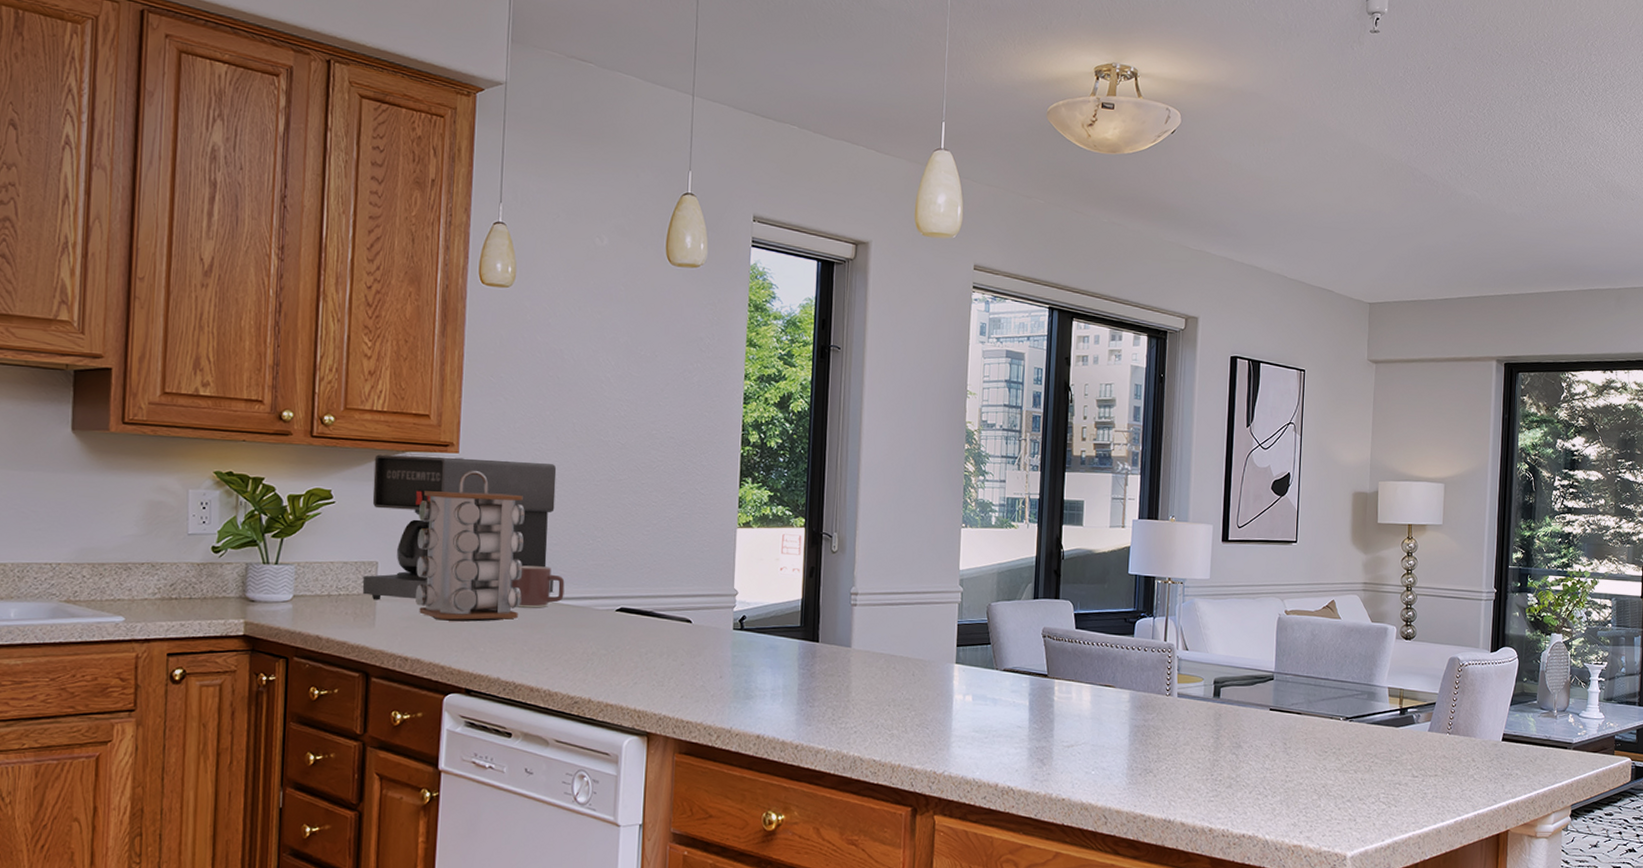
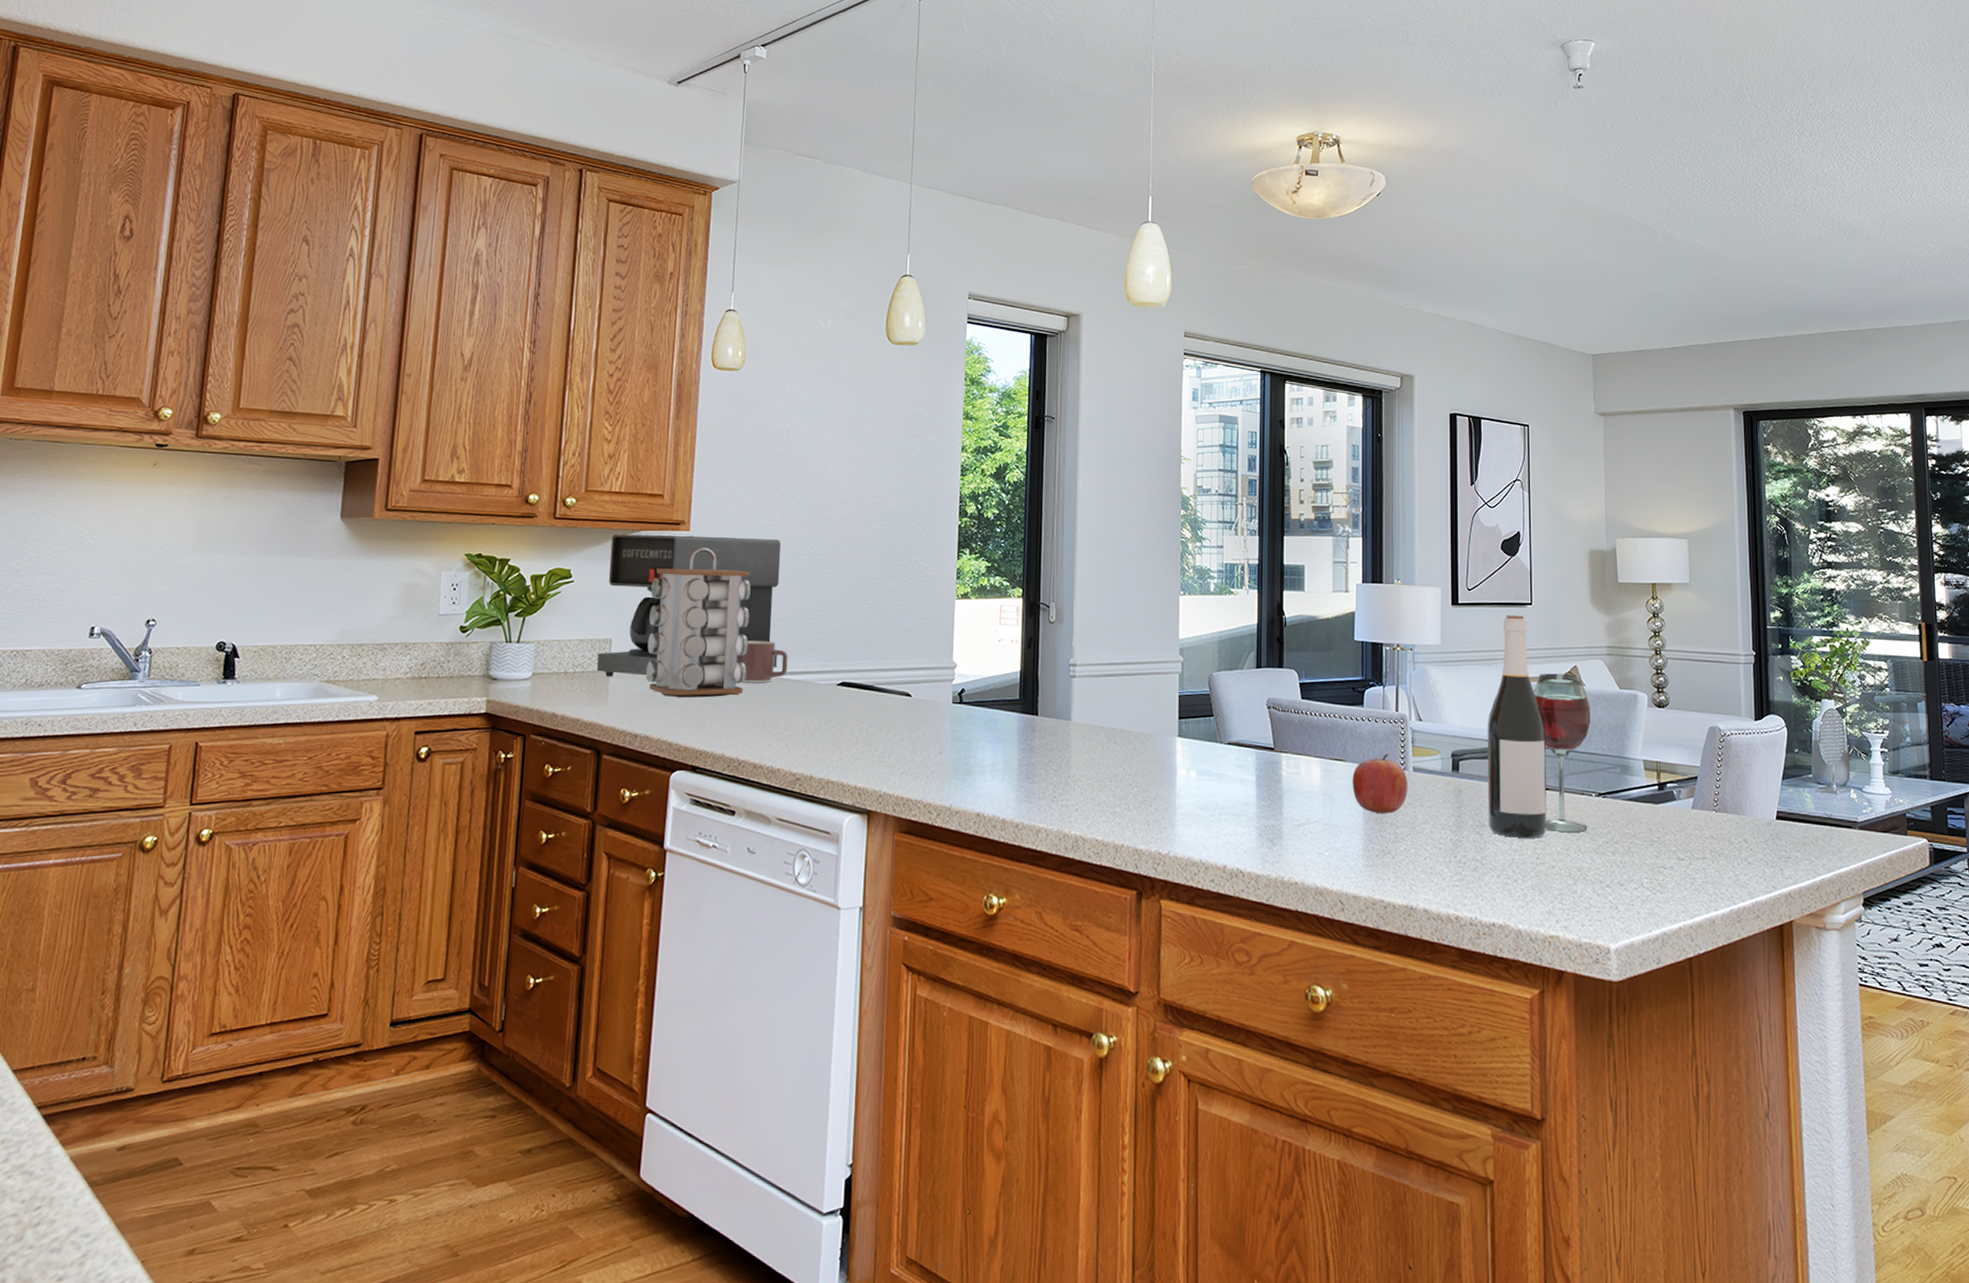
fruit: none [1120,680,1172,736] -> present [1352,753,1408,814]
wine bottle: none [1243,552,1302,758] -> present [1487,615,1547,838]
wineglass: none [1292,607,1344,752] -> present [1533,673,1591,832]

